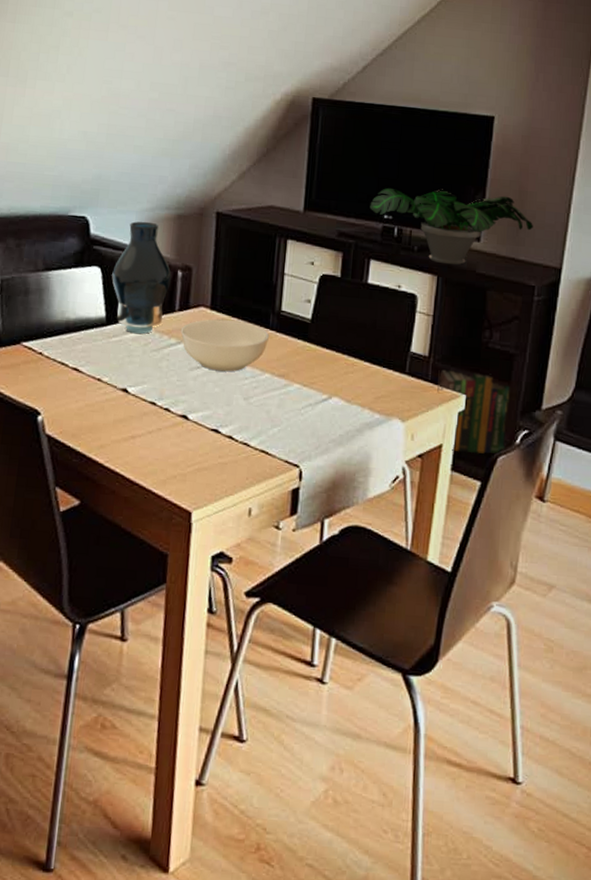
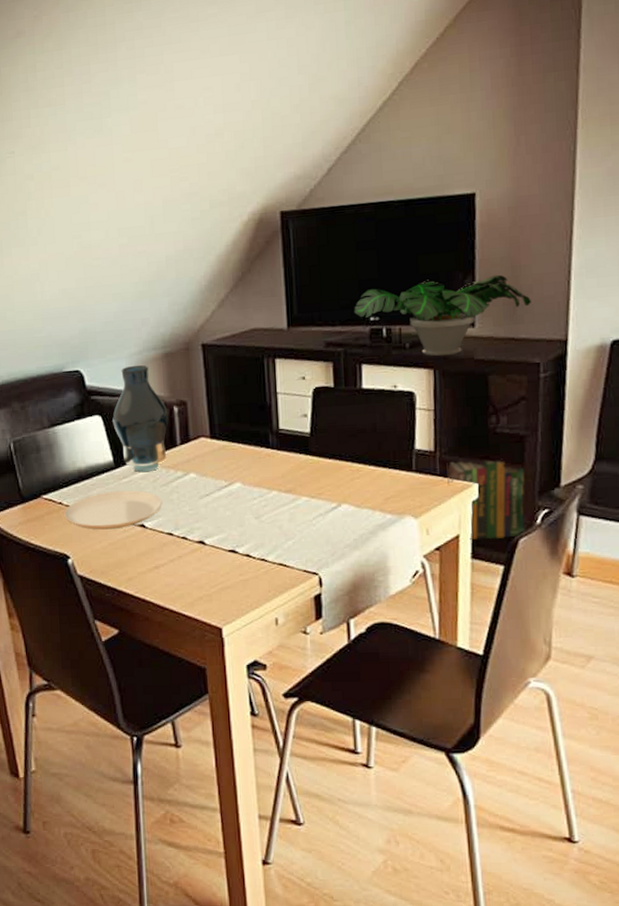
plate: none [42,348,151,390] -> present [64,490,163,530]
bowl: present [180,319,270,372] -> none [185,445,272,496]

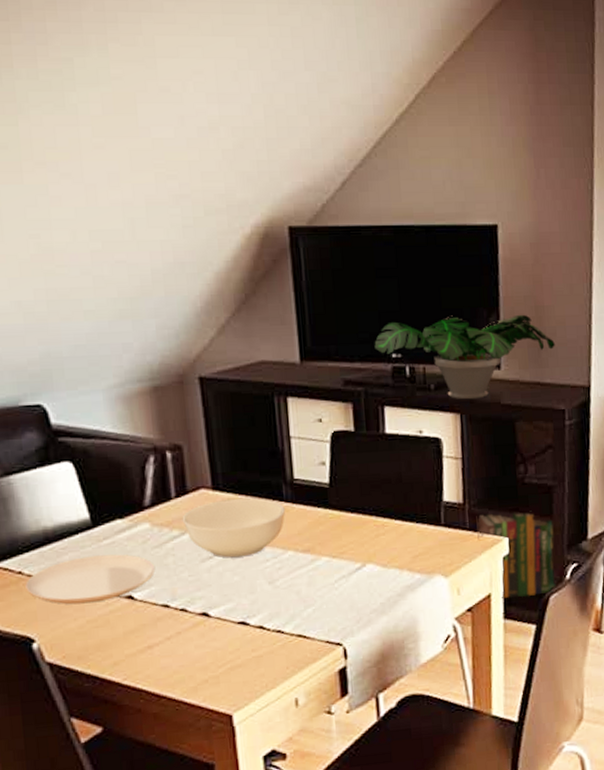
vase: present [112,364,169,473] -> none [87,399,160,532]
bowl: none [185,445,272,496] -> present [182,498,286,558]

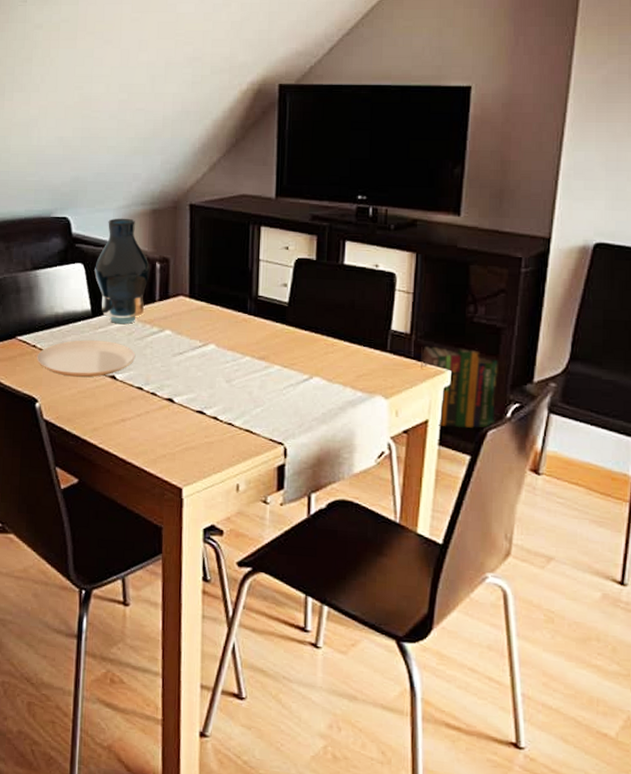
vase: none [87,399,160,532] -> present [94,218,150,325]
bowl: present [182,498,286,558] -> none [162,307,249,357]
potted plant: present [374,314,555,400] -> none [342,165,518,241]

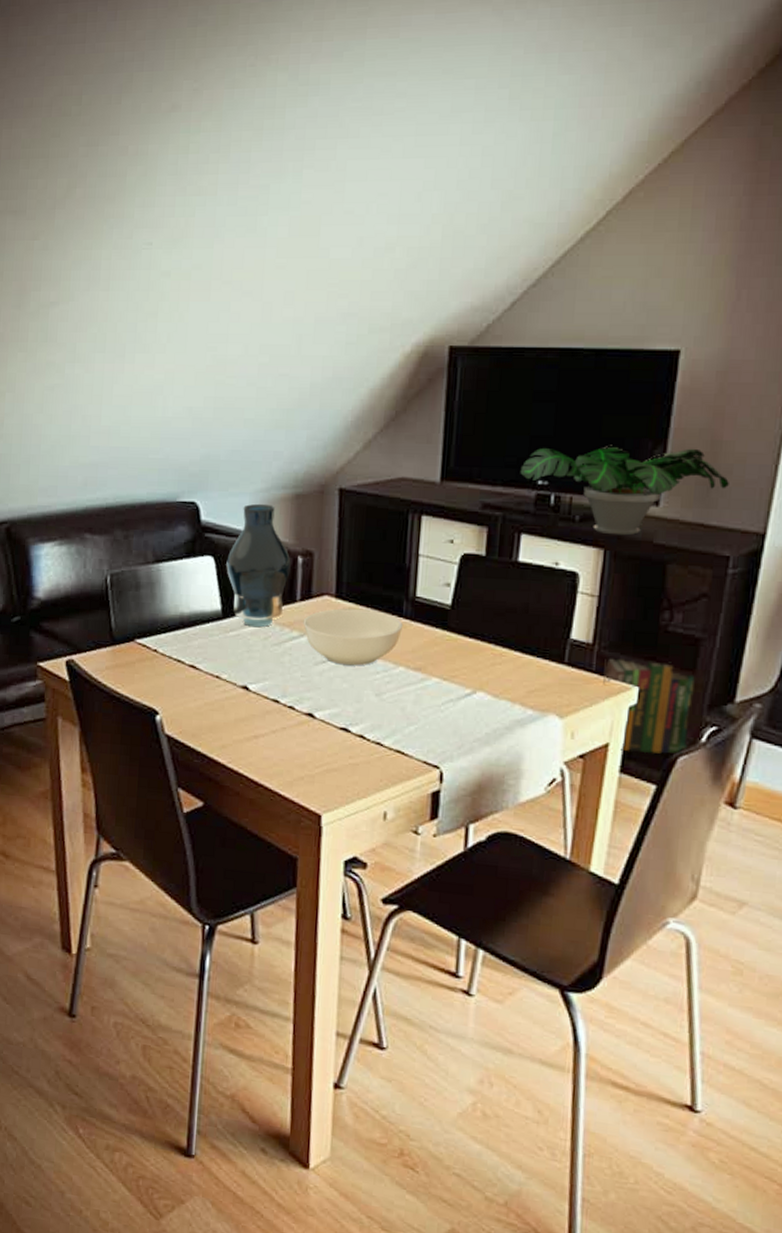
plate: present [37,340,136,378] -> none [158,644,272,688]
bowl: none [162,307,249,357] -> present [303,608,404,666]
potted plant: none [342,165,518,241] -> present [520,445,729,536]

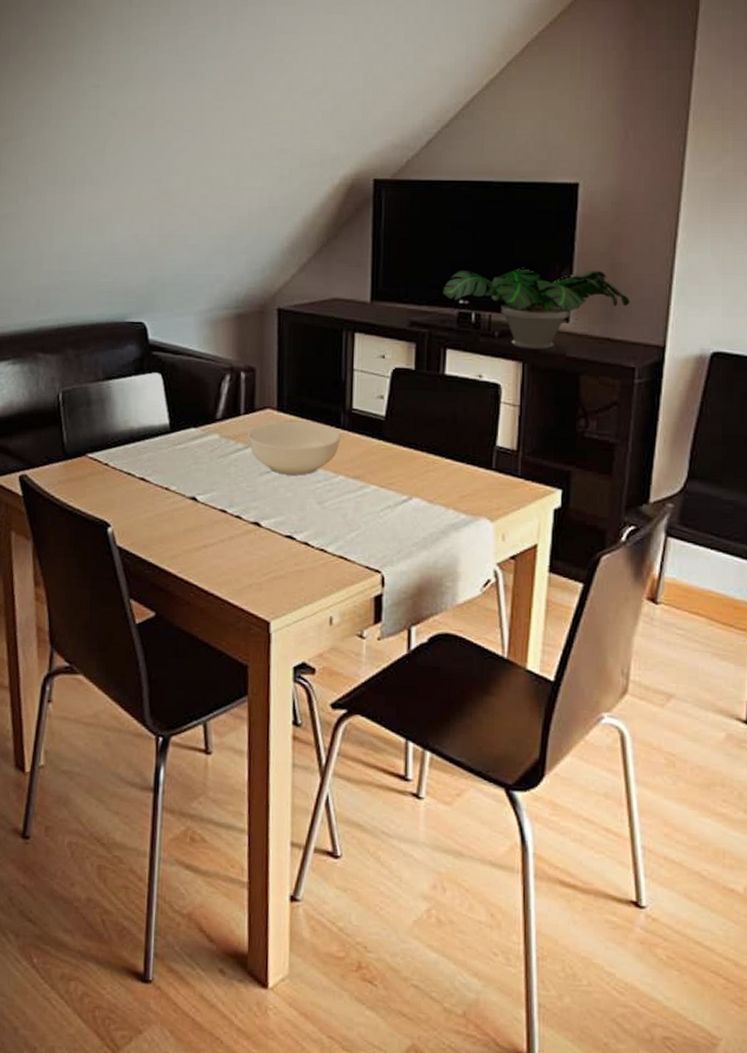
vase: present [226,503,291,628] -> none [173,323,235,440]
books: present [603,658,695,754] -> none [529,463,612,554]

